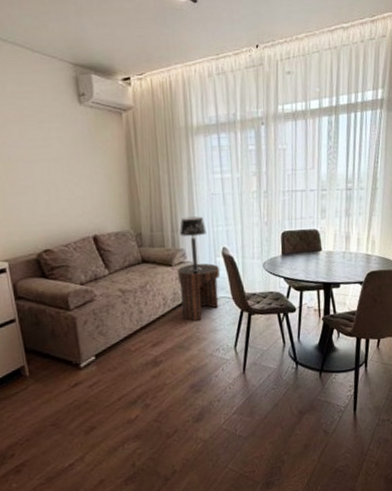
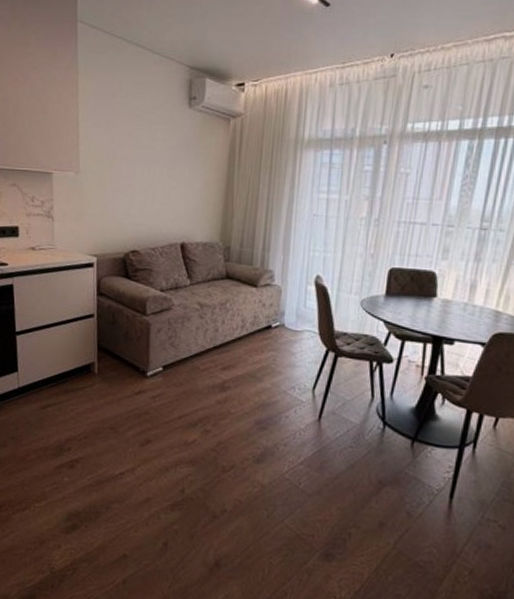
side table: present [176,263,221,321] -> none [260,288,310,352]
table lamp: present [179,216,207,272] -> none [271,236,301,297]

